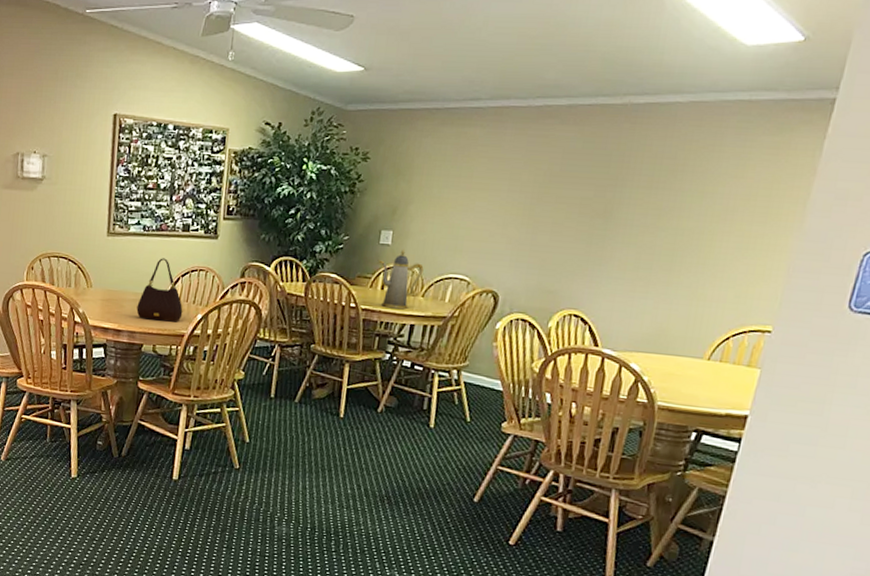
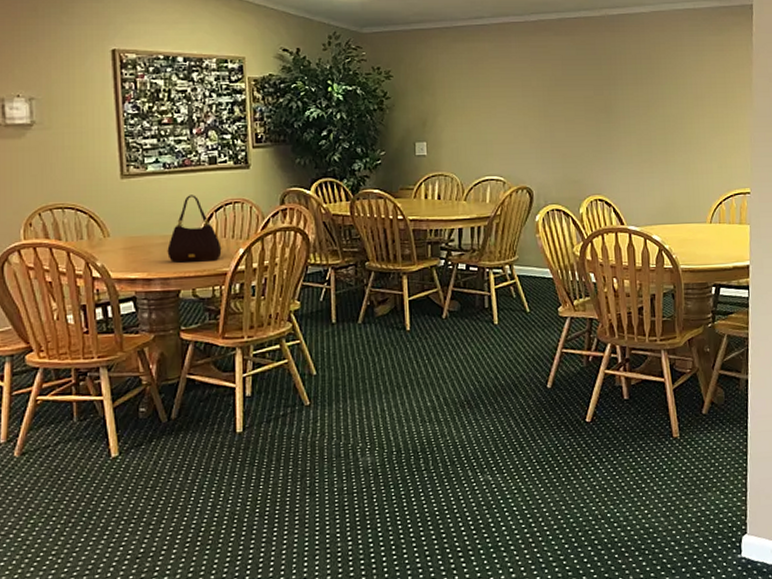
coffee pot: present [377,249,424,310] -> none [416,158,461,216]

